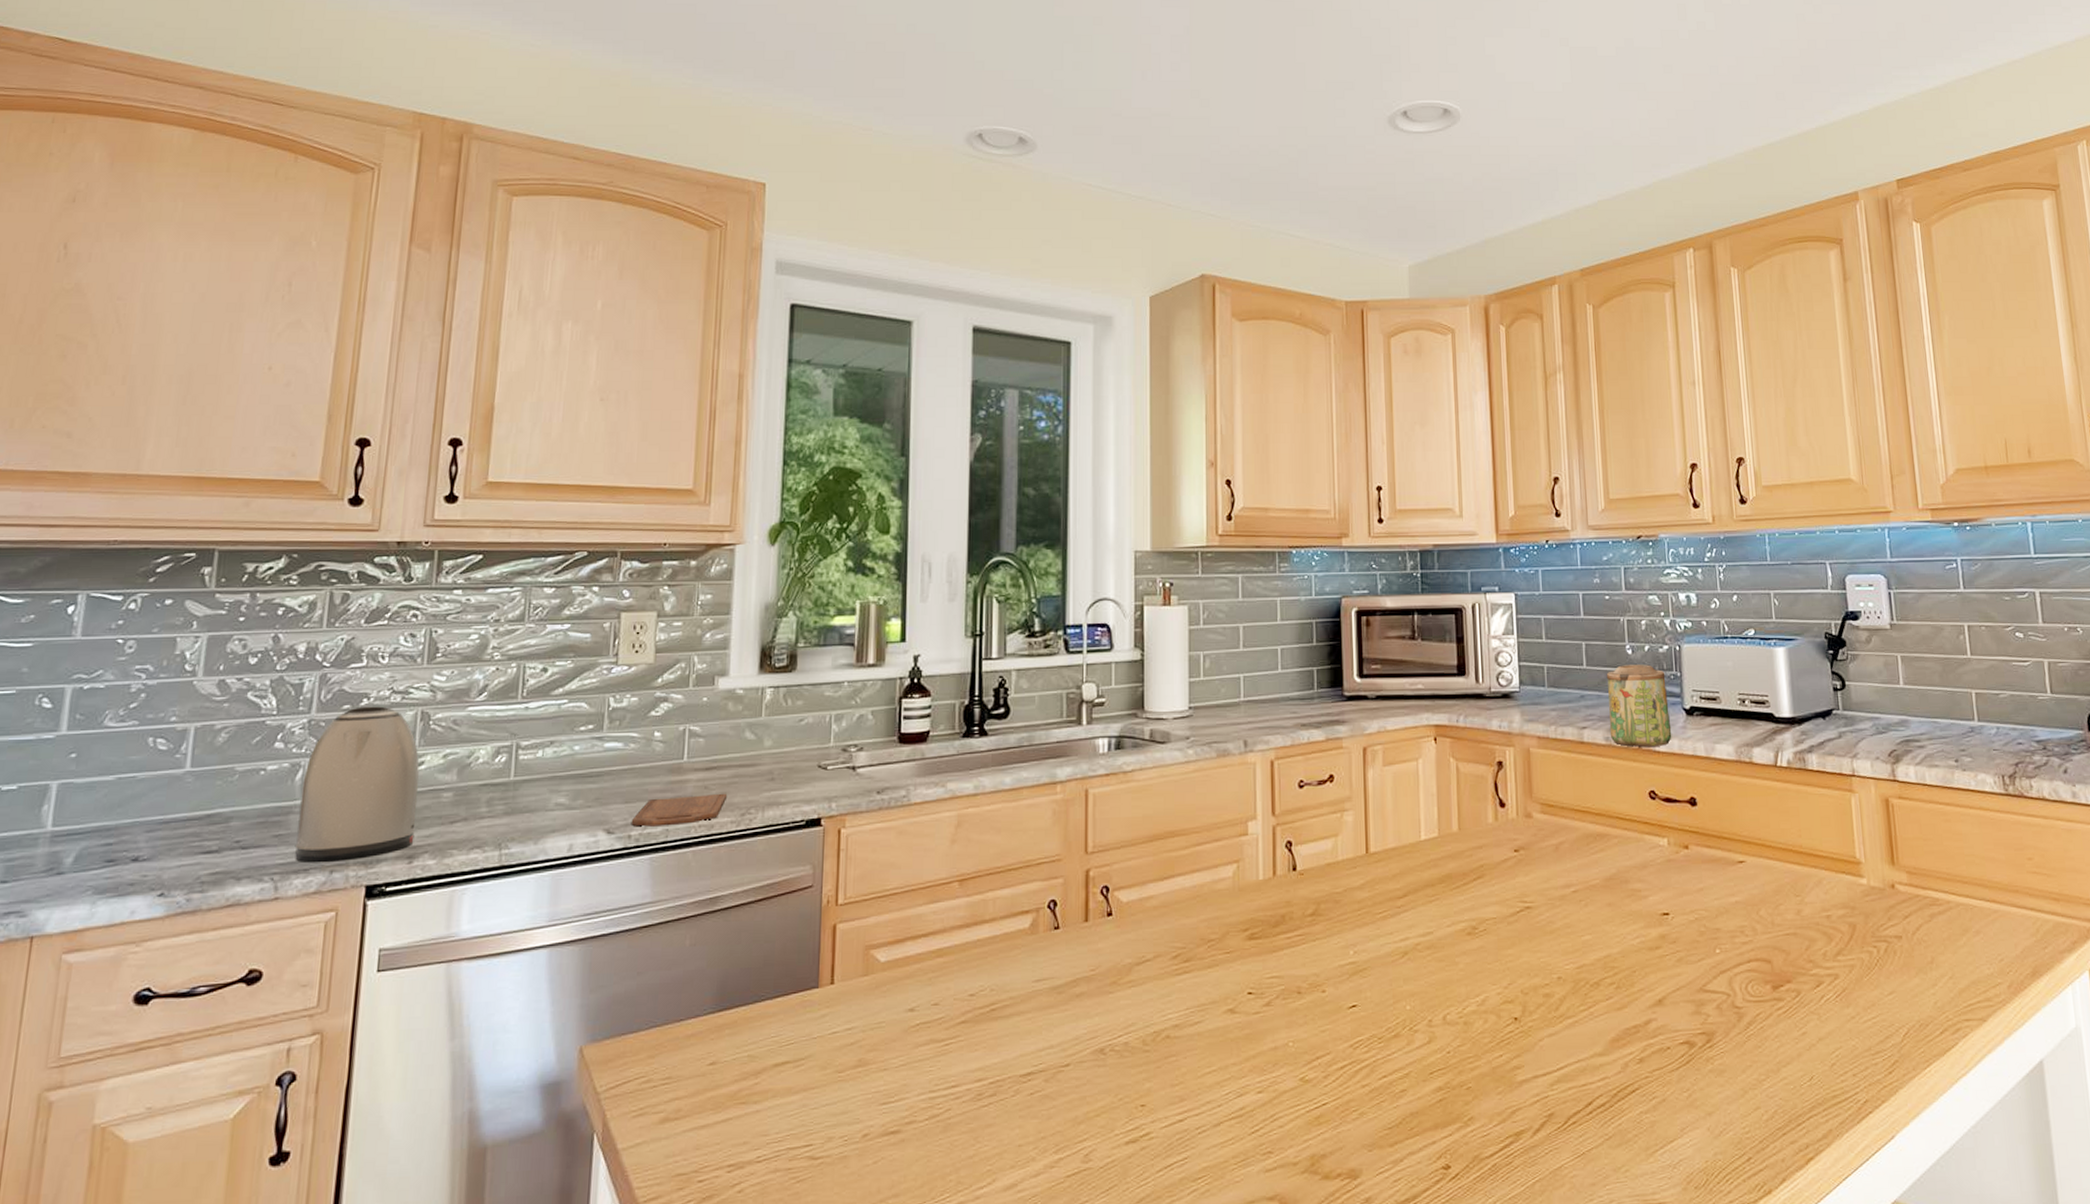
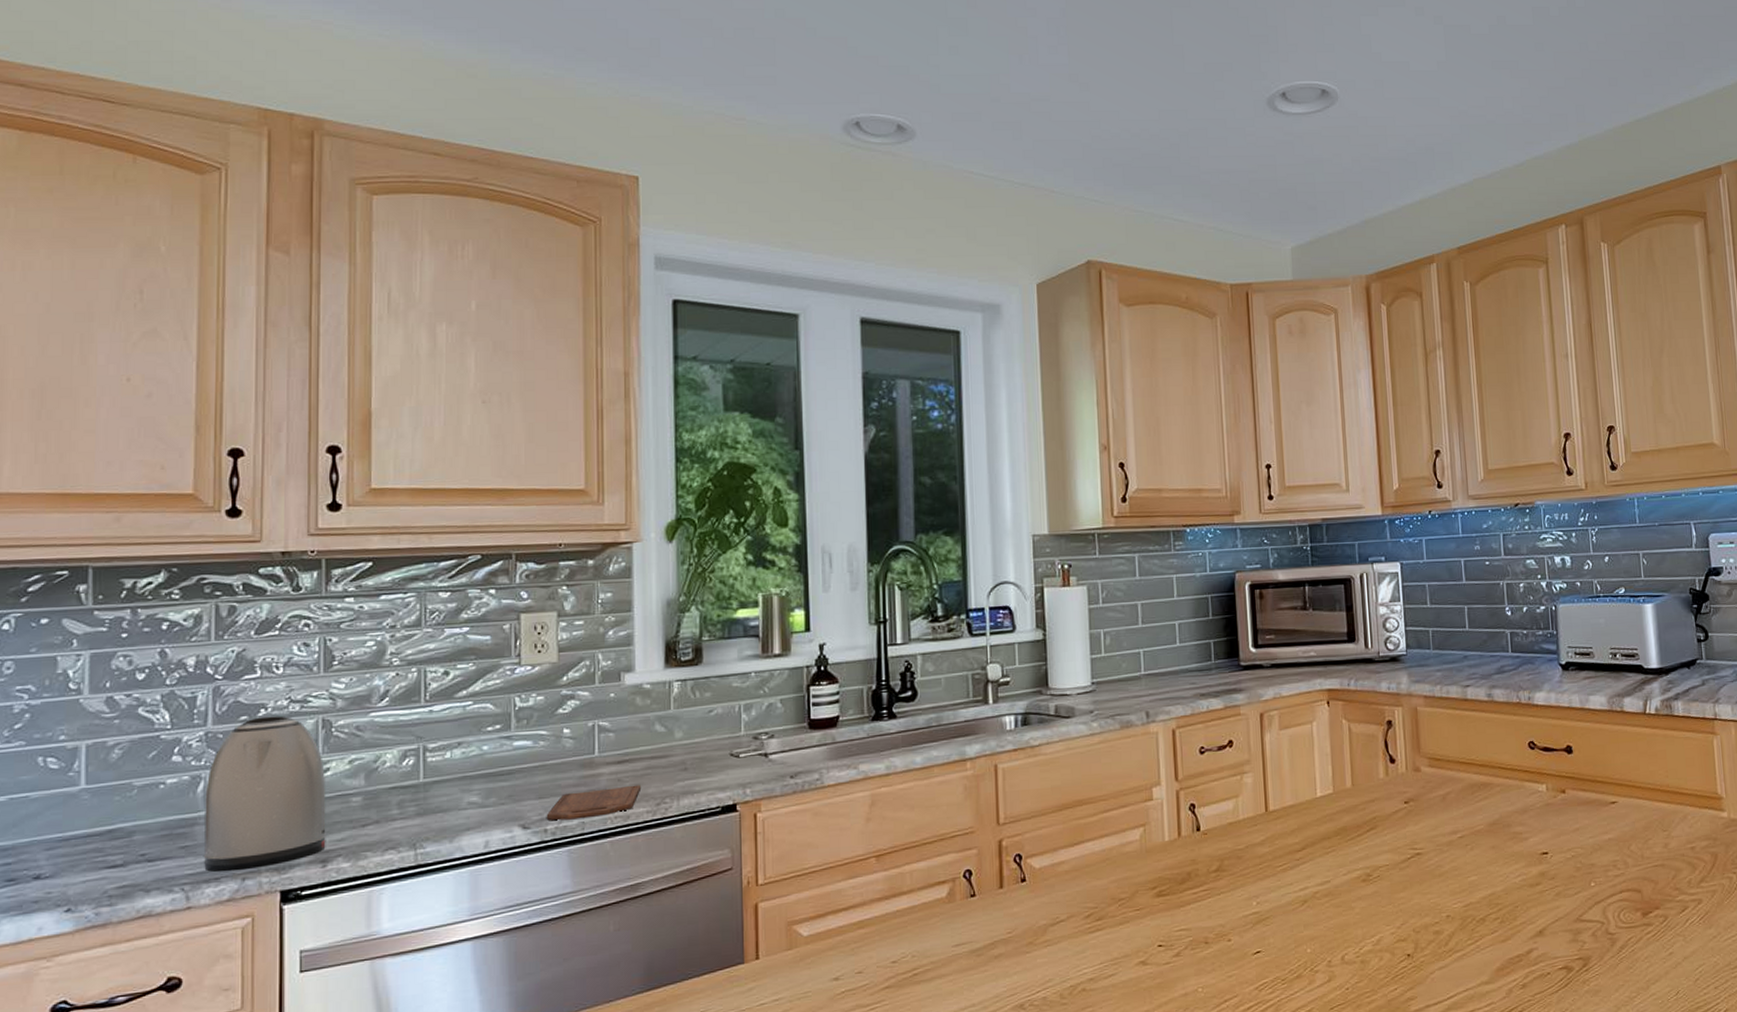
canister: present [1606,664,1672,747] -> none [1487,624,1549,702]

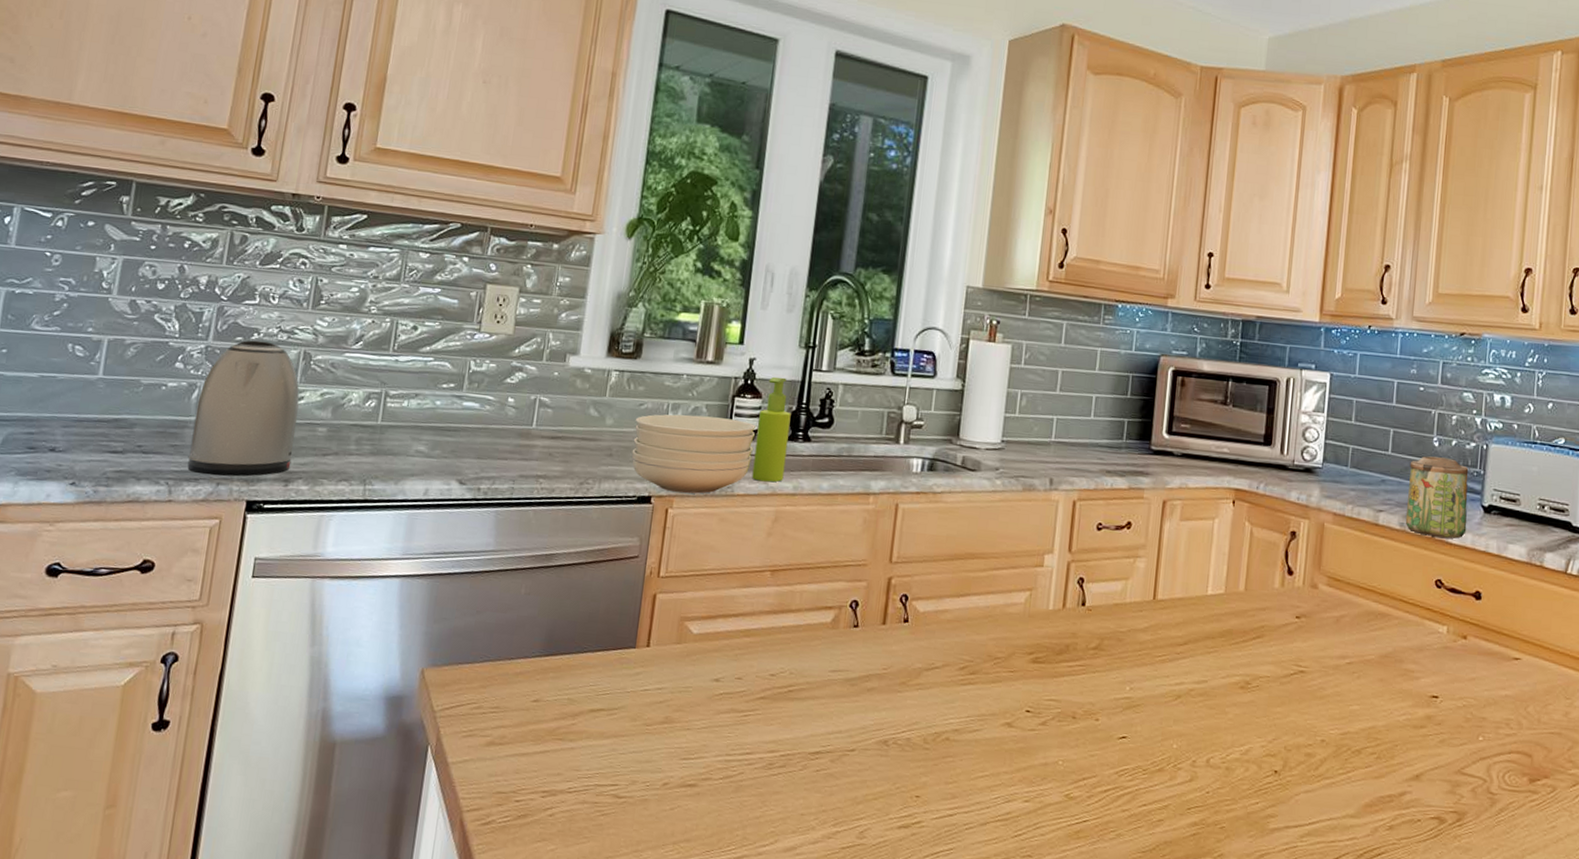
cutting board: present [546,784,642,821] -> none [481,458,569,486]
bowl: none [706,709,838,796] -> present [631,414,756,494]
soap dispenser: none [838,658,874,768] -> present [752,376,791,482]
canister: none [1487,624,1549,702] -> present [1405,456,1469,539]

